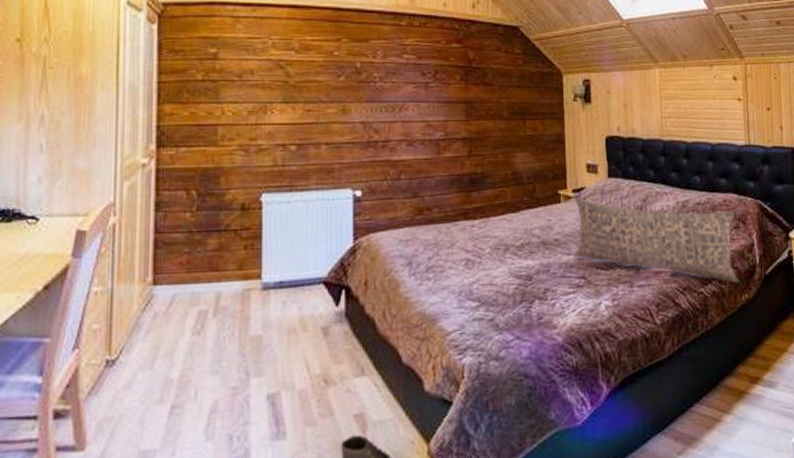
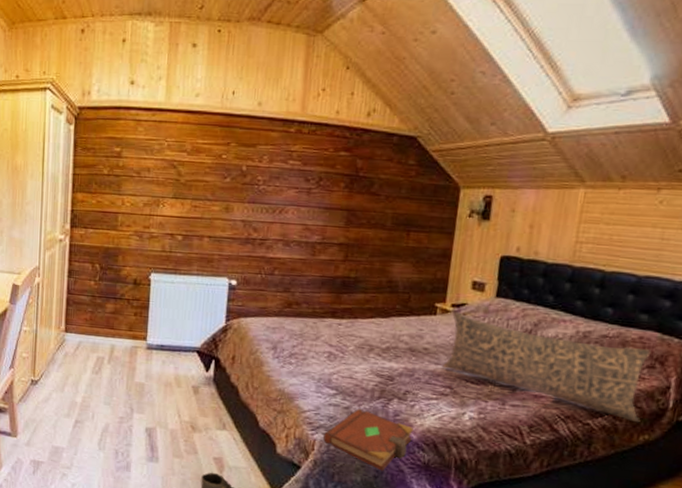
book: none [472,318,559,387] -> present [323,408,415,471]

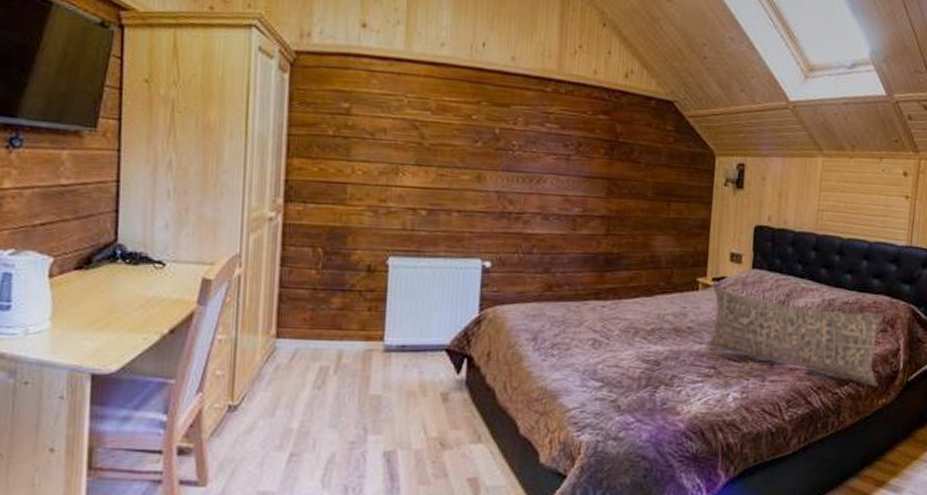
book: present [323,408,415,471] -> none [590,400,682,469]

